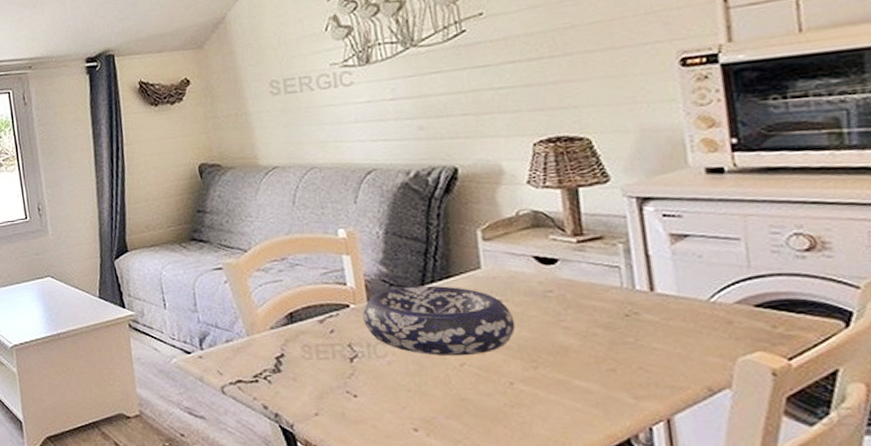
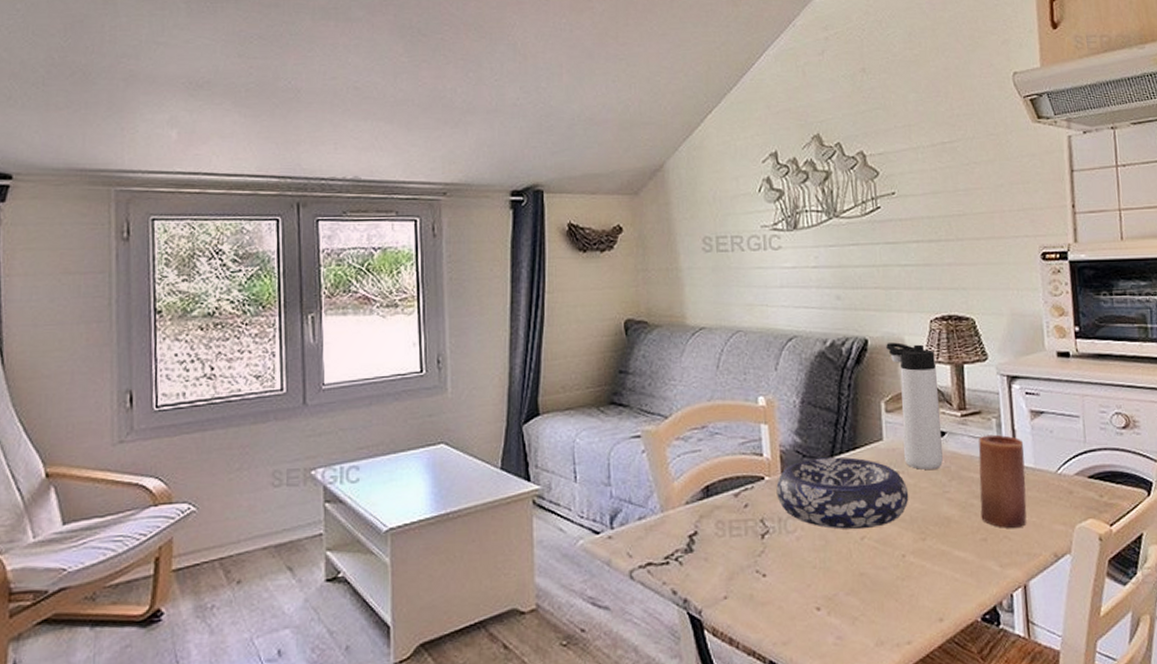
thermos bottle: none [480,169,556,298] -> present [886,342,944,470]
candle: none [601,260,669,360] -> present [978,434,1027,529]

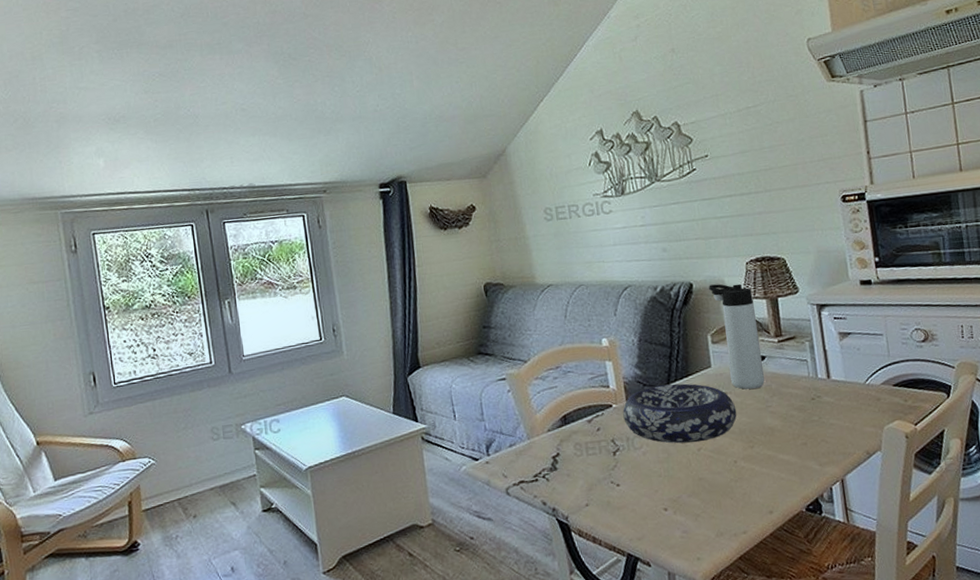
candle: present [978,434,1027,529] -> none [794,355,841,433]

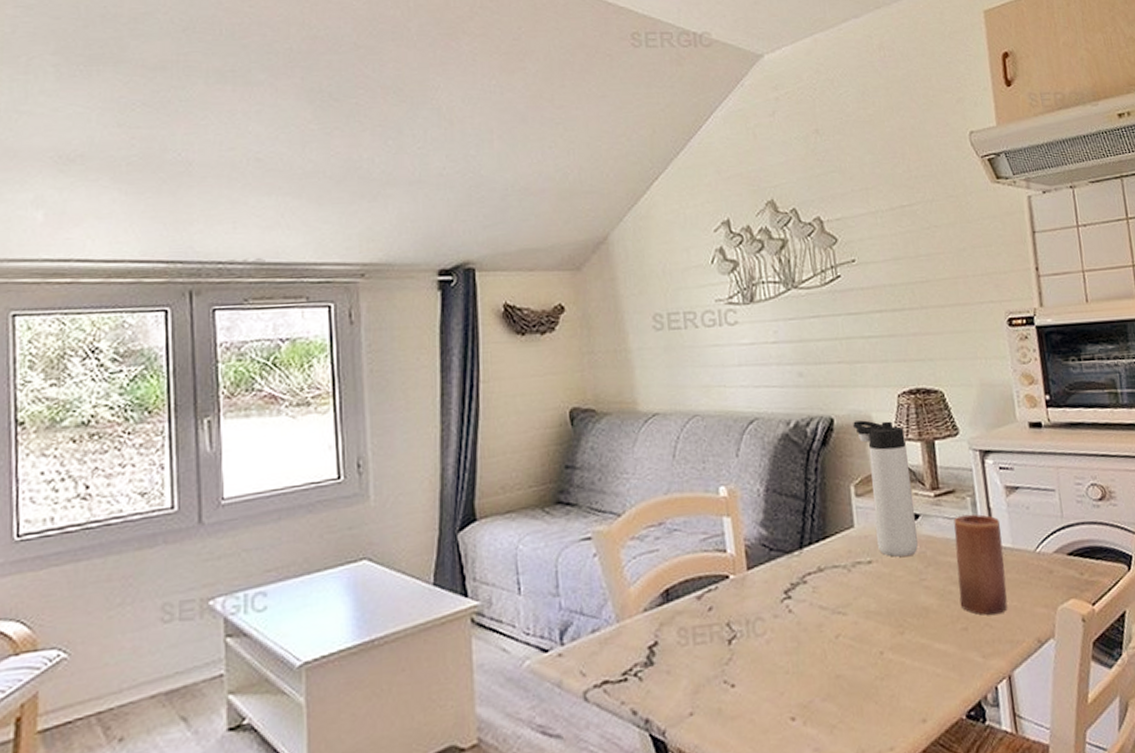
decorative bowl: present [622,383,737,444] -> none [742,548,885,629]
candle: none [794,355,841,433] -> present [953,514,1008,615]

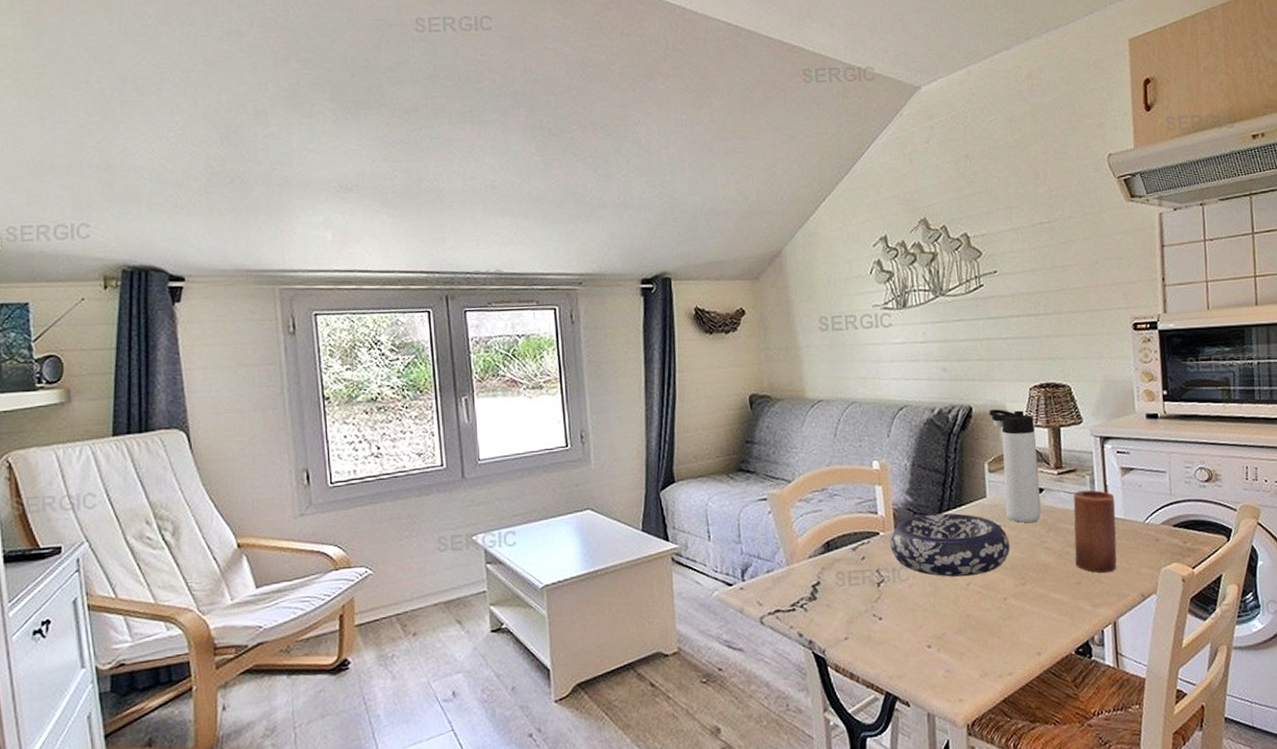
decorative bowl: none [742,548,885,629] -> present [890,513,1010,577]

